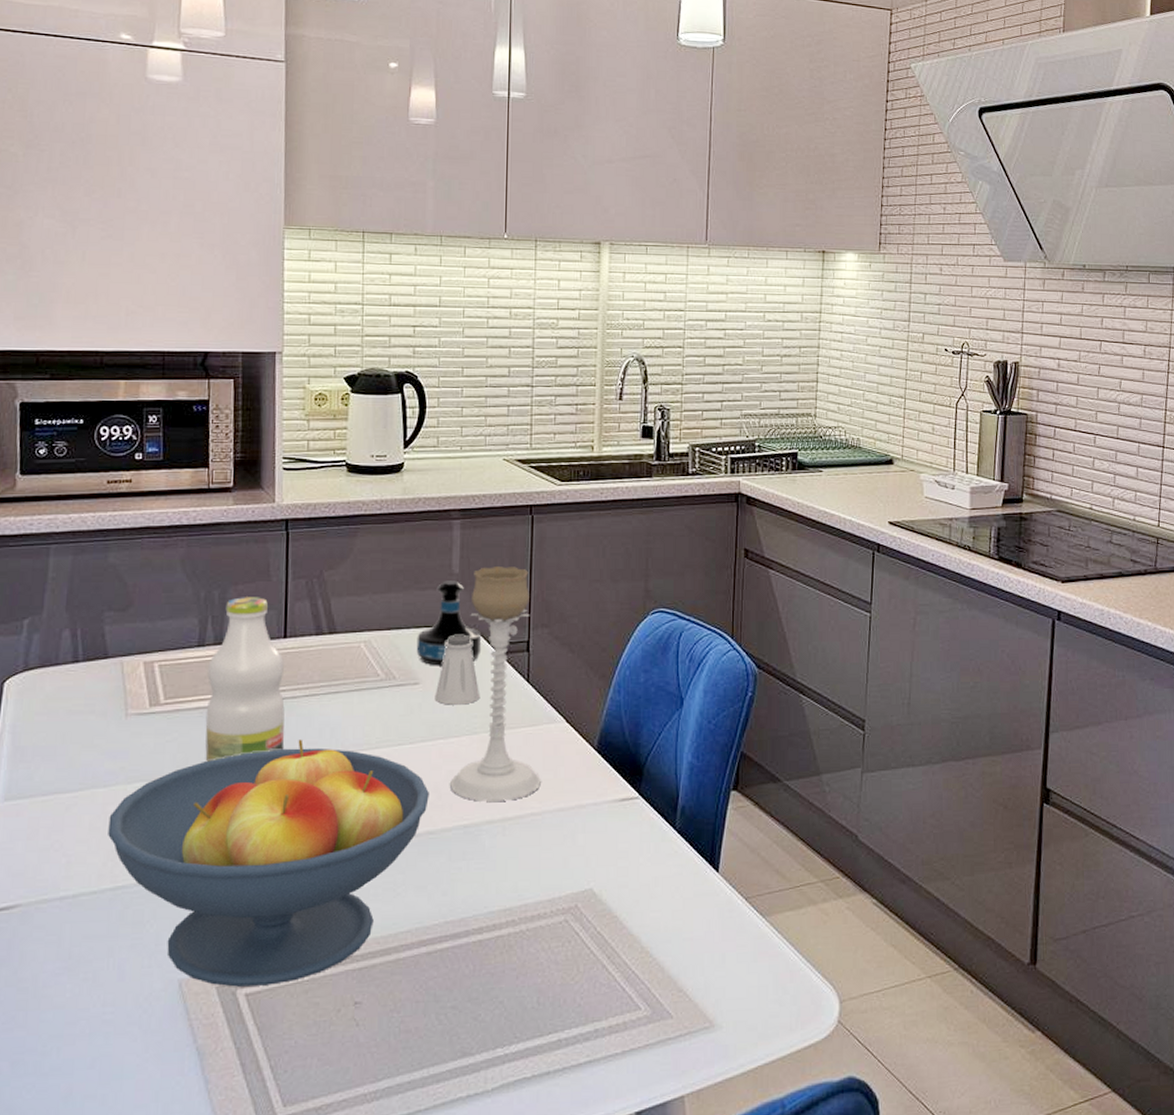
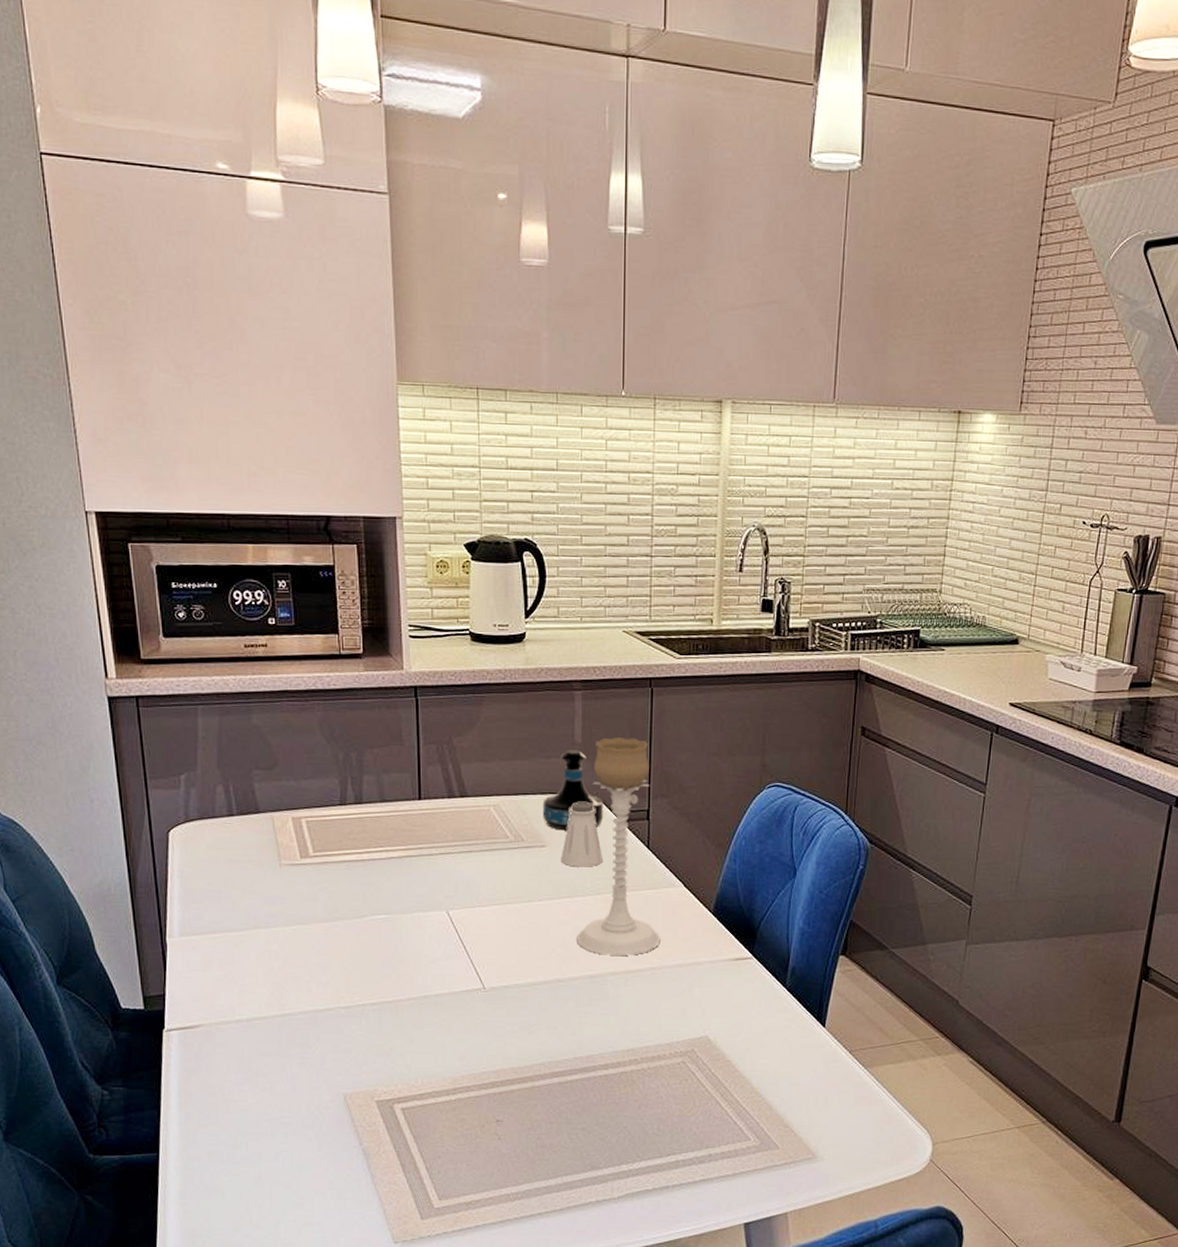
fruit bowl: present [108,739,429,987] -> none [272,893,557,1102]
bottle: present [205,597,285,762] -> none [350,760,424,910]

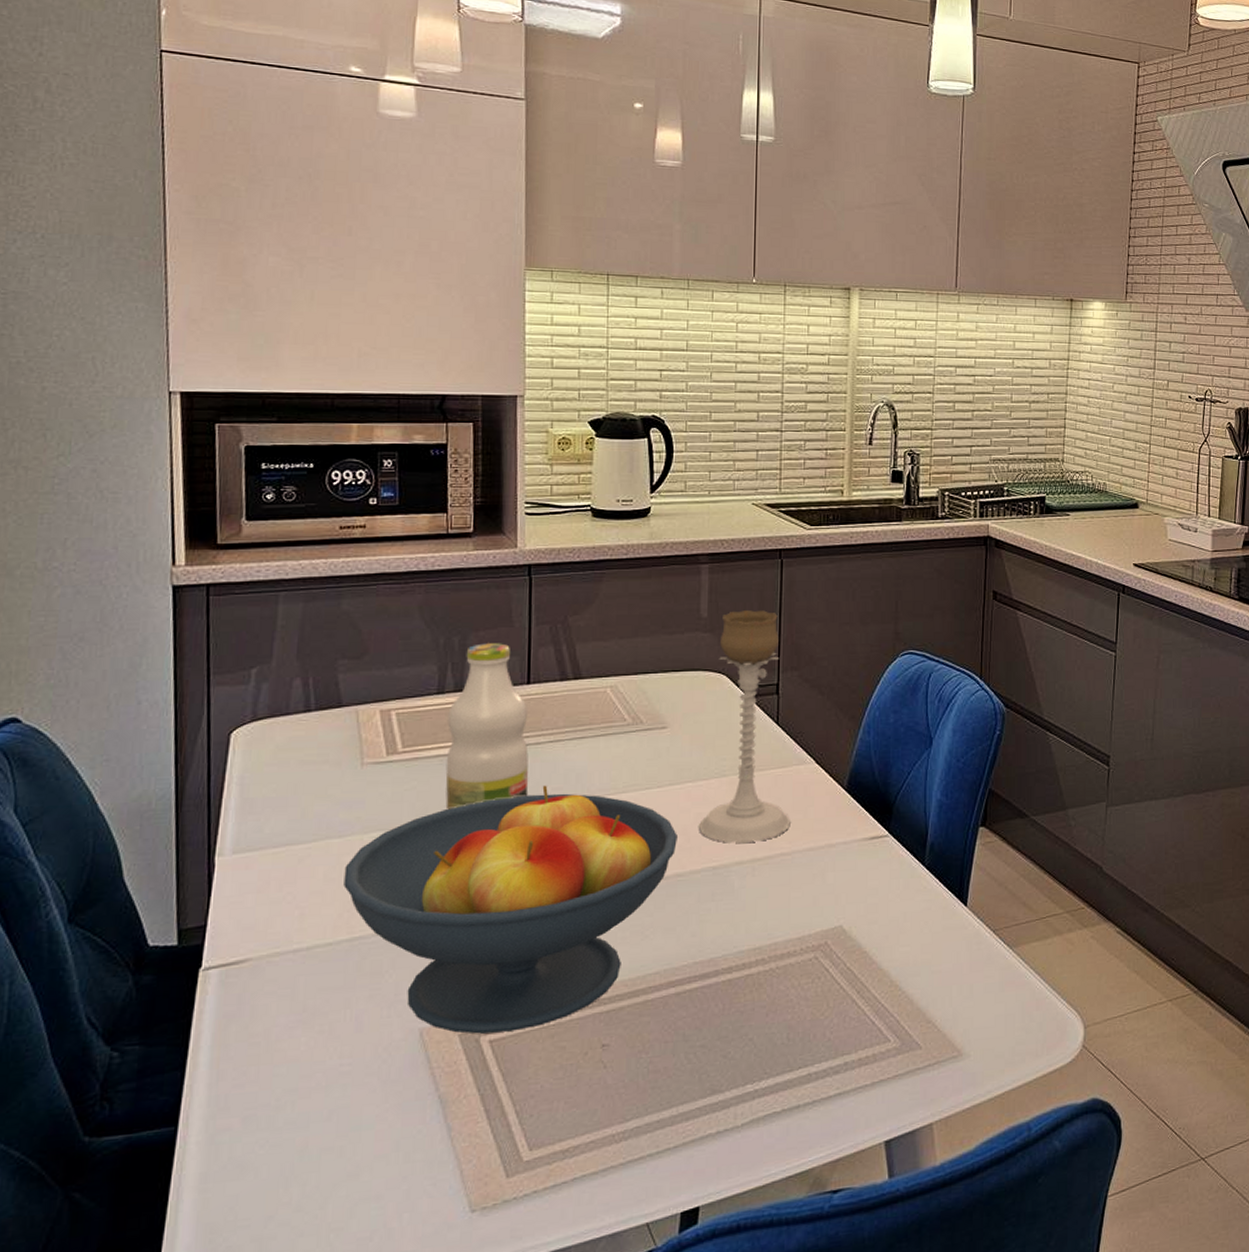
fruit bowl: none [272,893,557,1102] -> present [343,785,677,1034]
bottle: none [350,760,424,910] -> present [445,643,529,810]
tequila bottle: present [542,750,604,831] -> none [664,625,731,710]
saltshaker: present [560,802,604,867] -> none [683,679,729,749]

